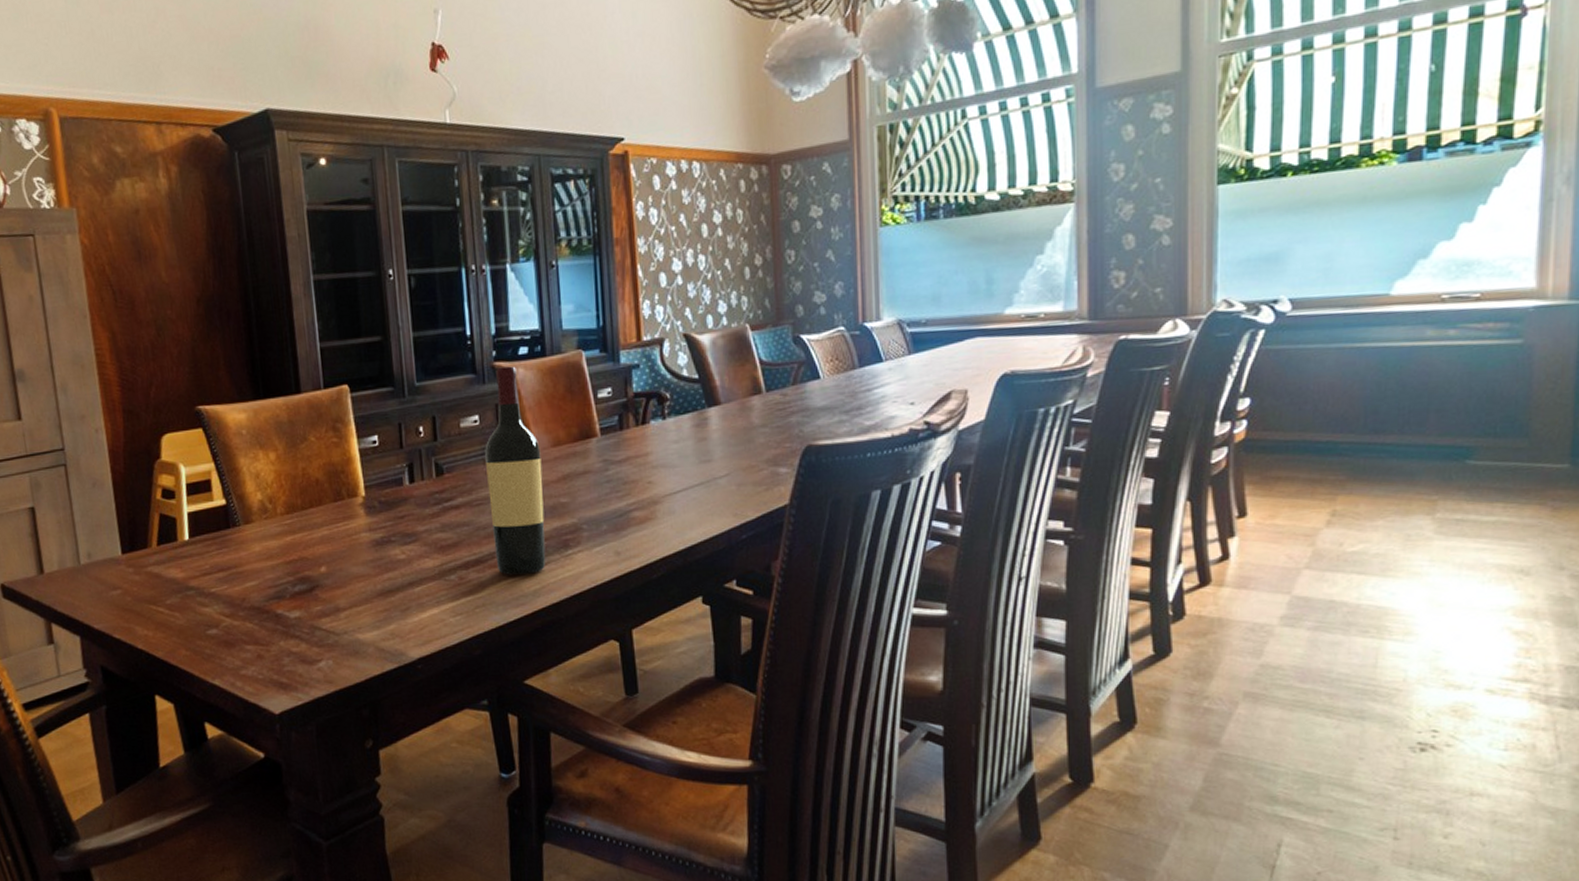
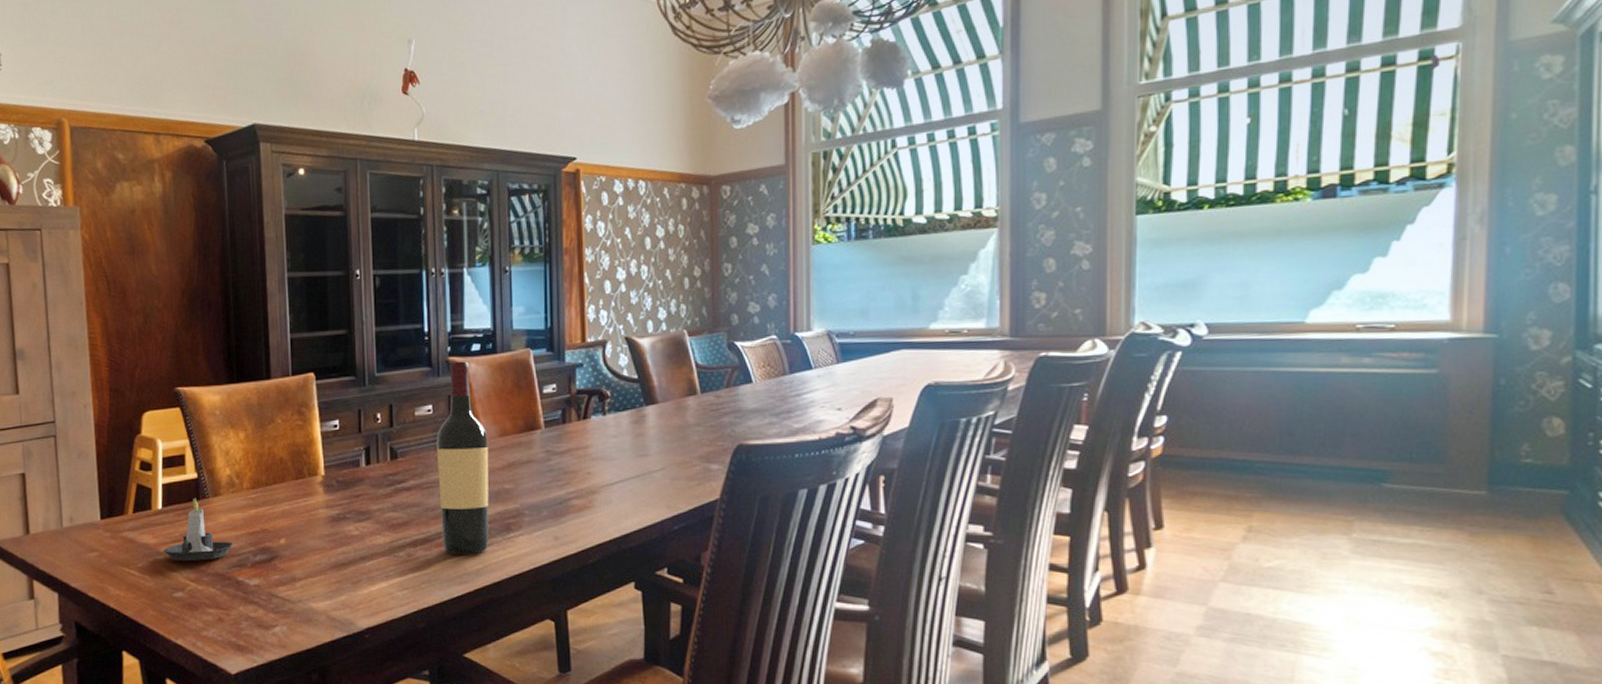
candle: none [193,526,270,596] -> present [163,498,234,561]

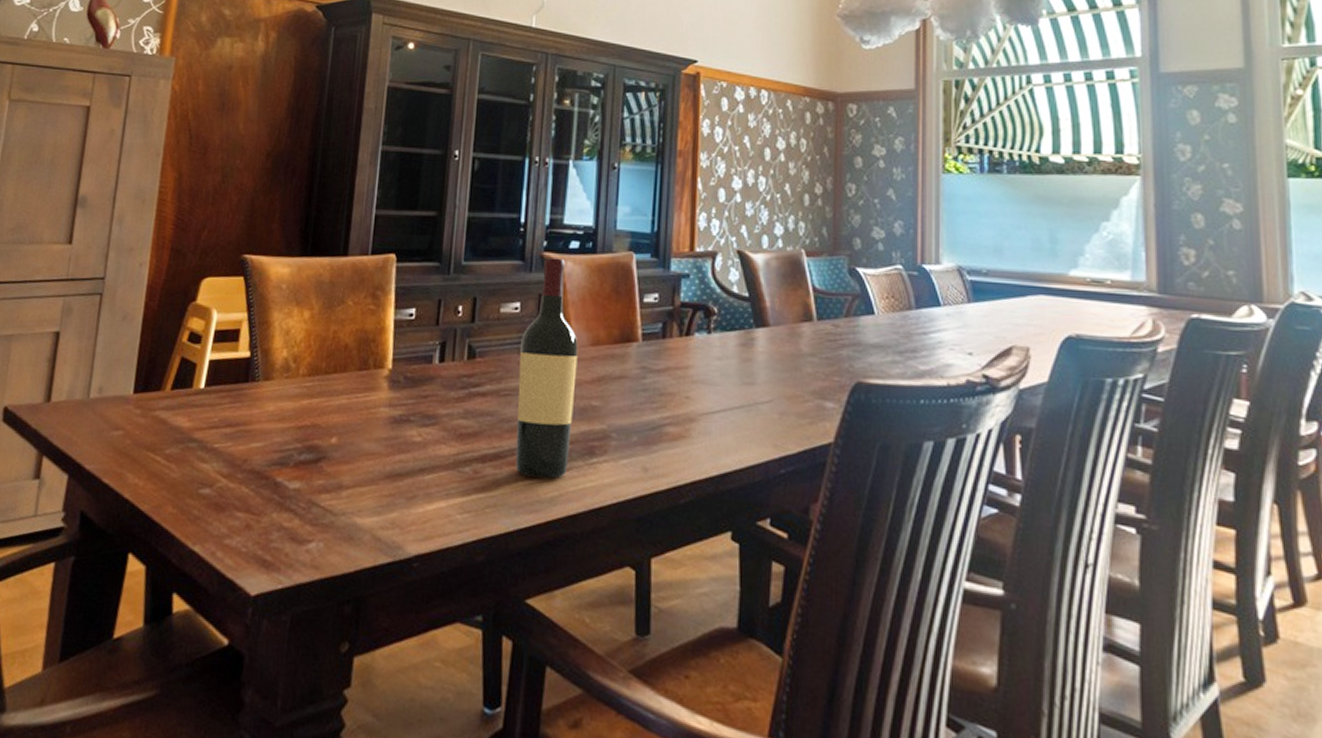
candle: present [163,498,234,561] -> none [197,379,278,454]

